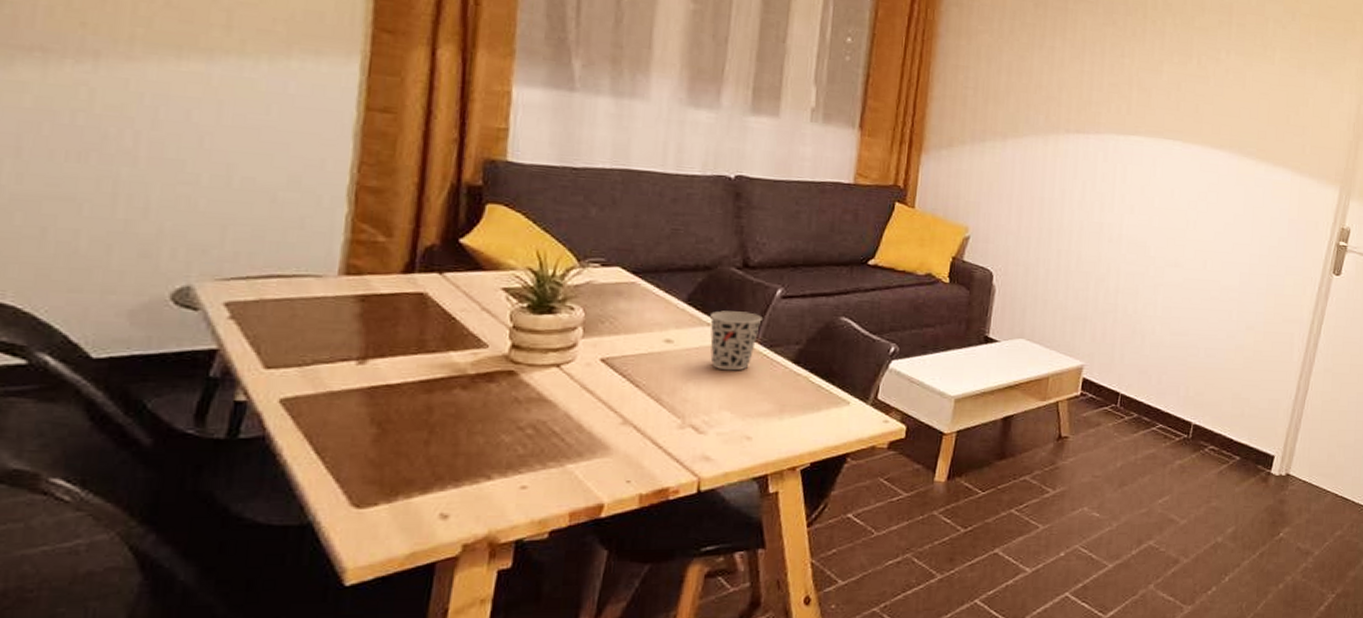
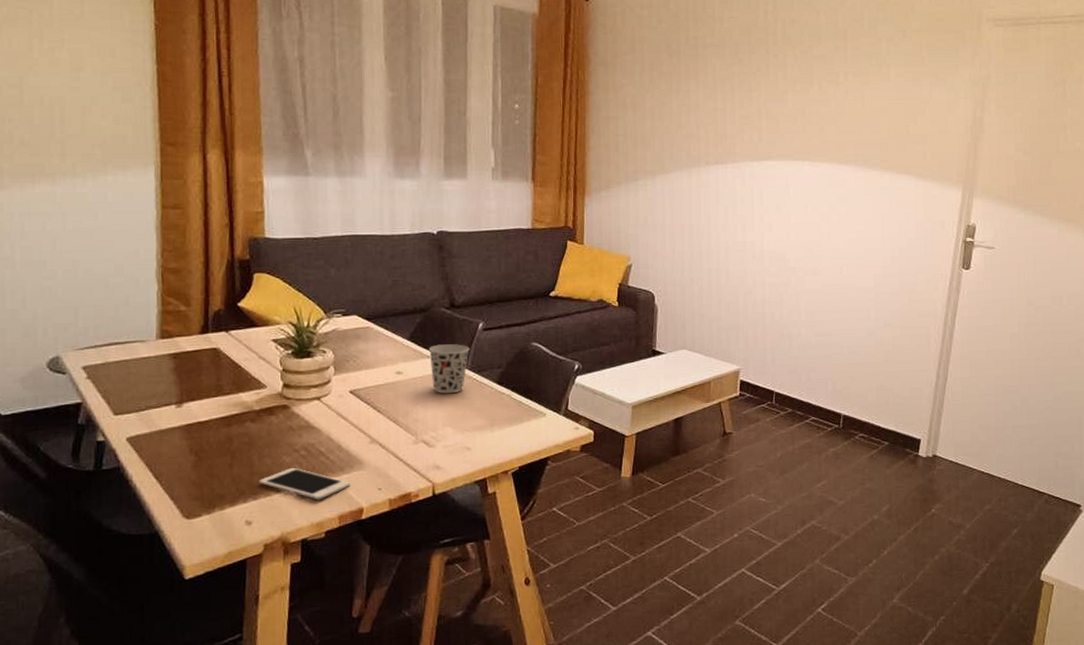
cell phone: none [464,449,590,492] -> present [259,467,351,500]

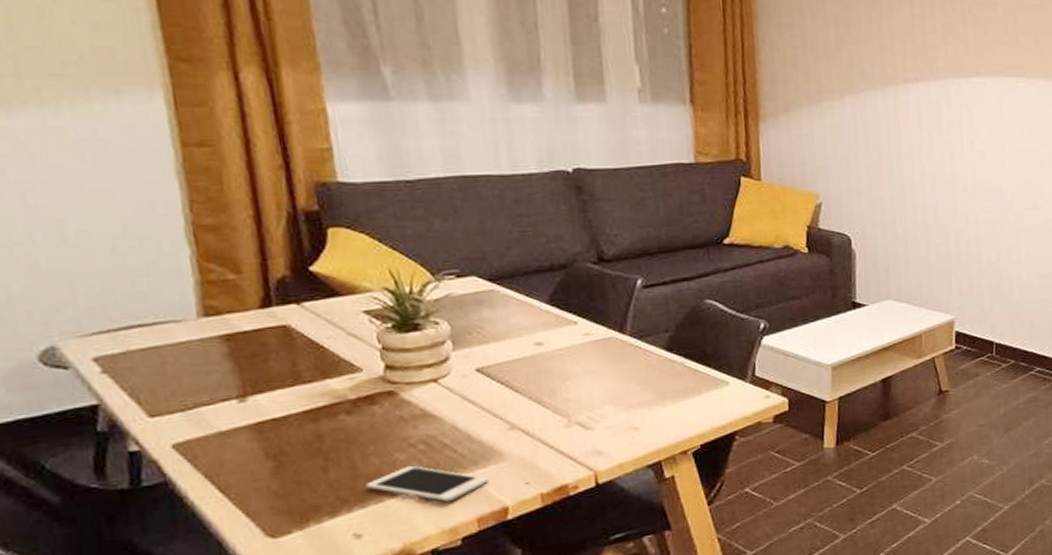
cup: present [428,344,470,394] -> none [574,305,628,366]

